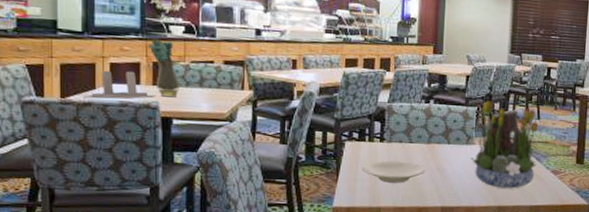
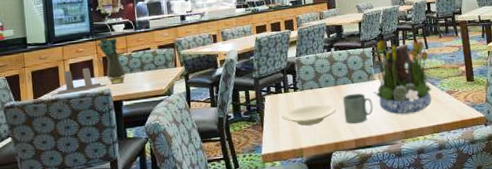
mug: none [433,155,468,189] -> present [342,93,373,124]

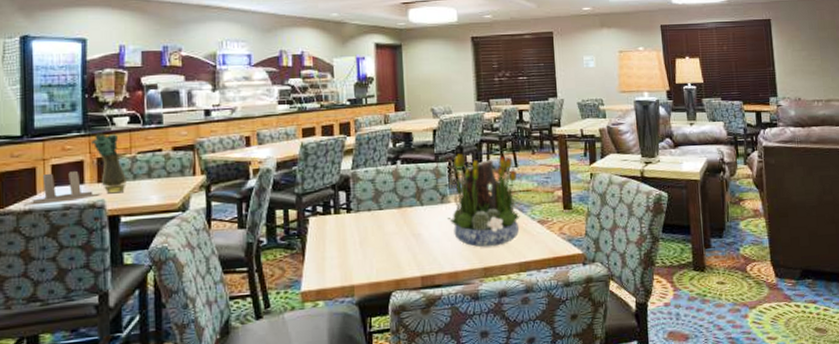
saucer: present [282,104,336,126] -> none [330,231,399,257]
mug: present [342,93,373,124] -> none [408,218,446,256]

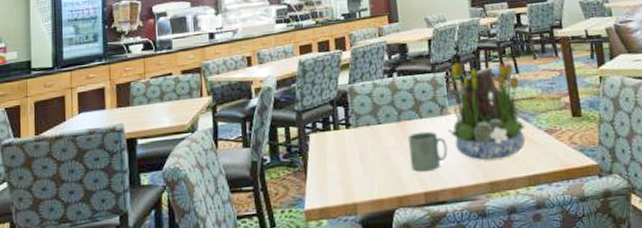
napkin holder: present [24,170,101,206] -> none [55,97,120,132]
vase: present [90,131,127,194] -> none [110,59,142,118]
mug: none [408,218,446,256] -> present [407,131,448,171]

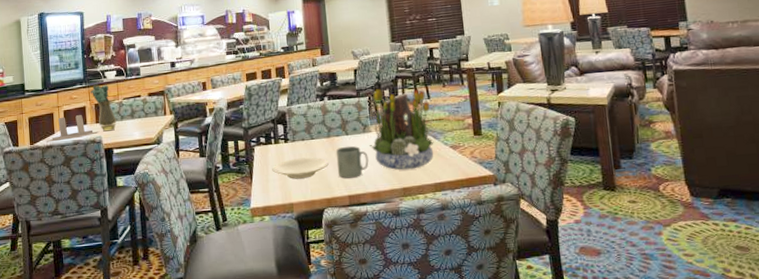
napkin holder: none [55,97,120,132] -> present [47,114,99,142]
vase: none [110,59,142,118] -> present [89,83,116,132]
saucer: none [331,146,400,173] -> present [272,157,329,179]

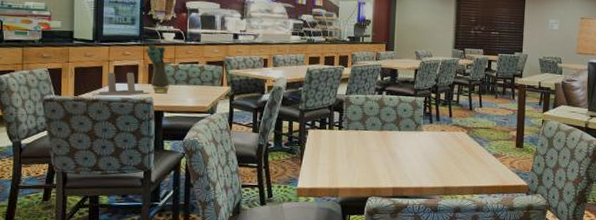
saucer: present [272,157,329,179] -> none [323,146,378,166]
mug: present [335,145,369,178] -> none [385,141,417,172]
flower arrangement: present [367,89,439,170] -> none [419,91,490,171]

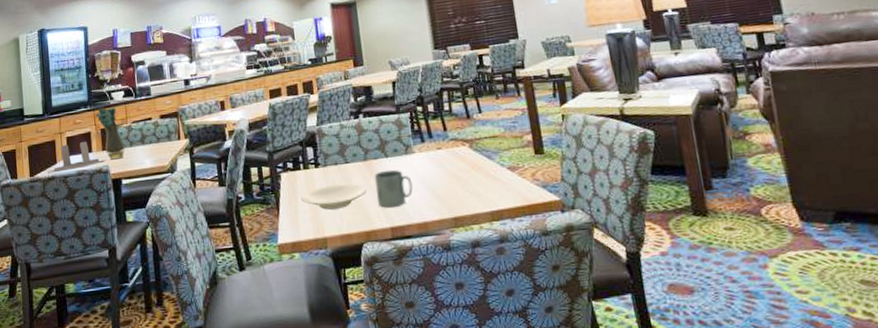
saucer: none [323,146,378,166] -> present [301,184,367,210]
mug: none [385,141,417,172] -> present [374,169,413,208]

